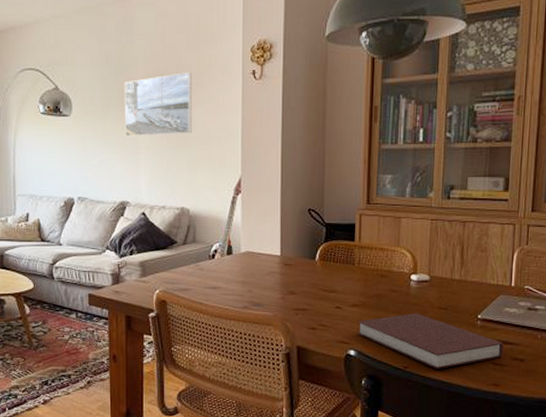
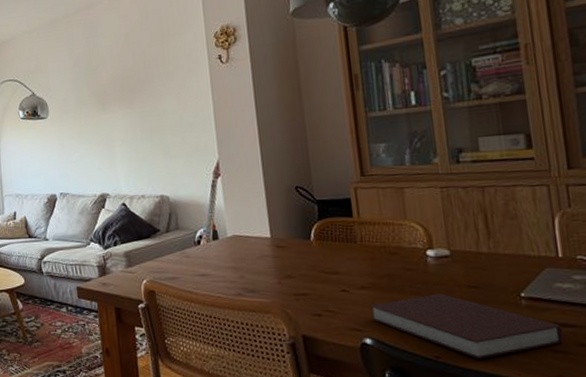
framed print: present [124,73,192,137] -> none [94,65,164,132]

